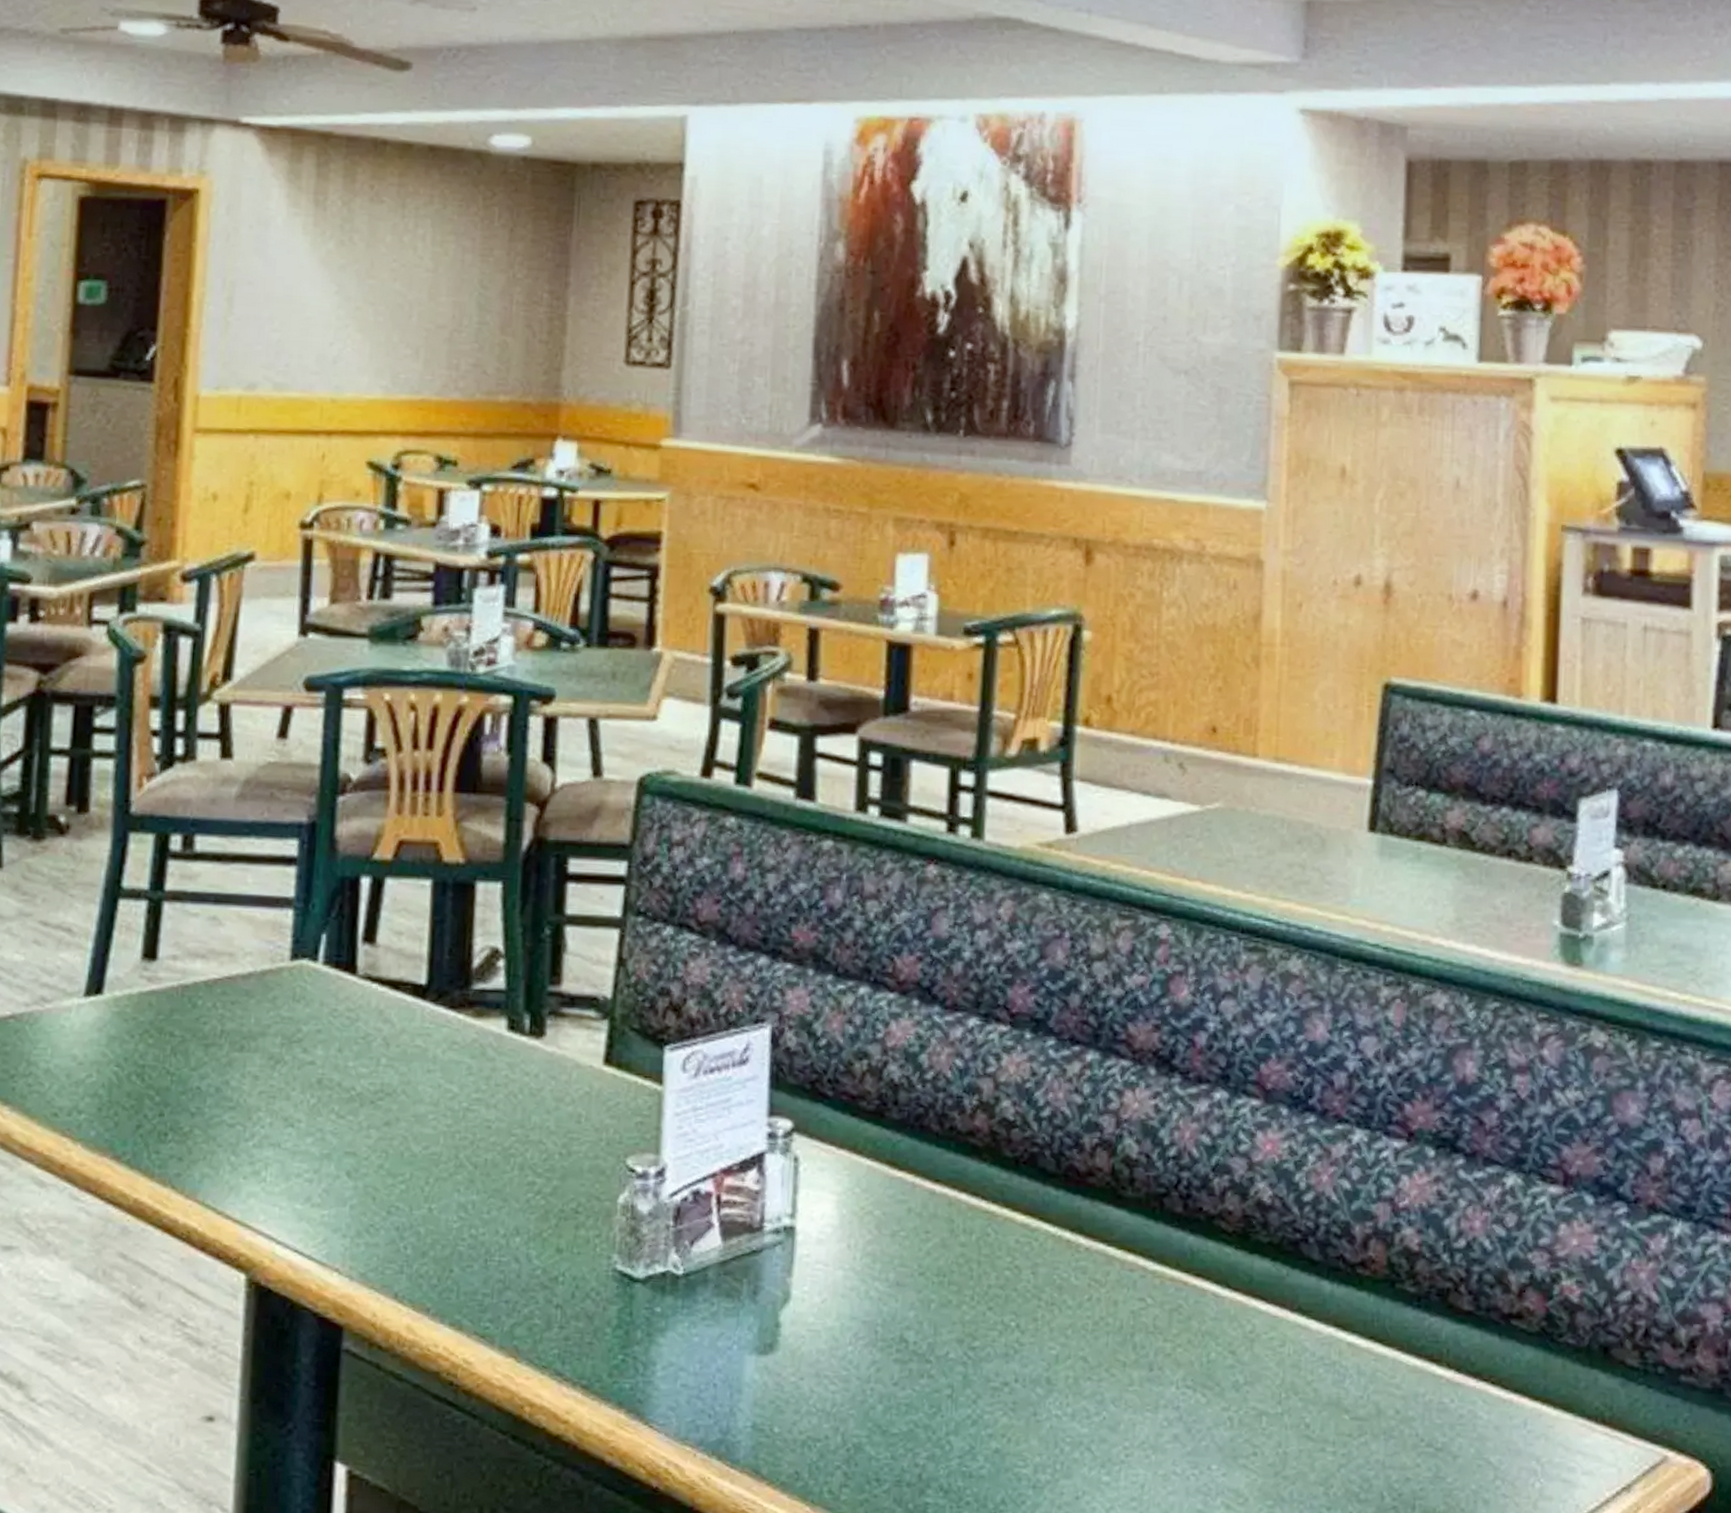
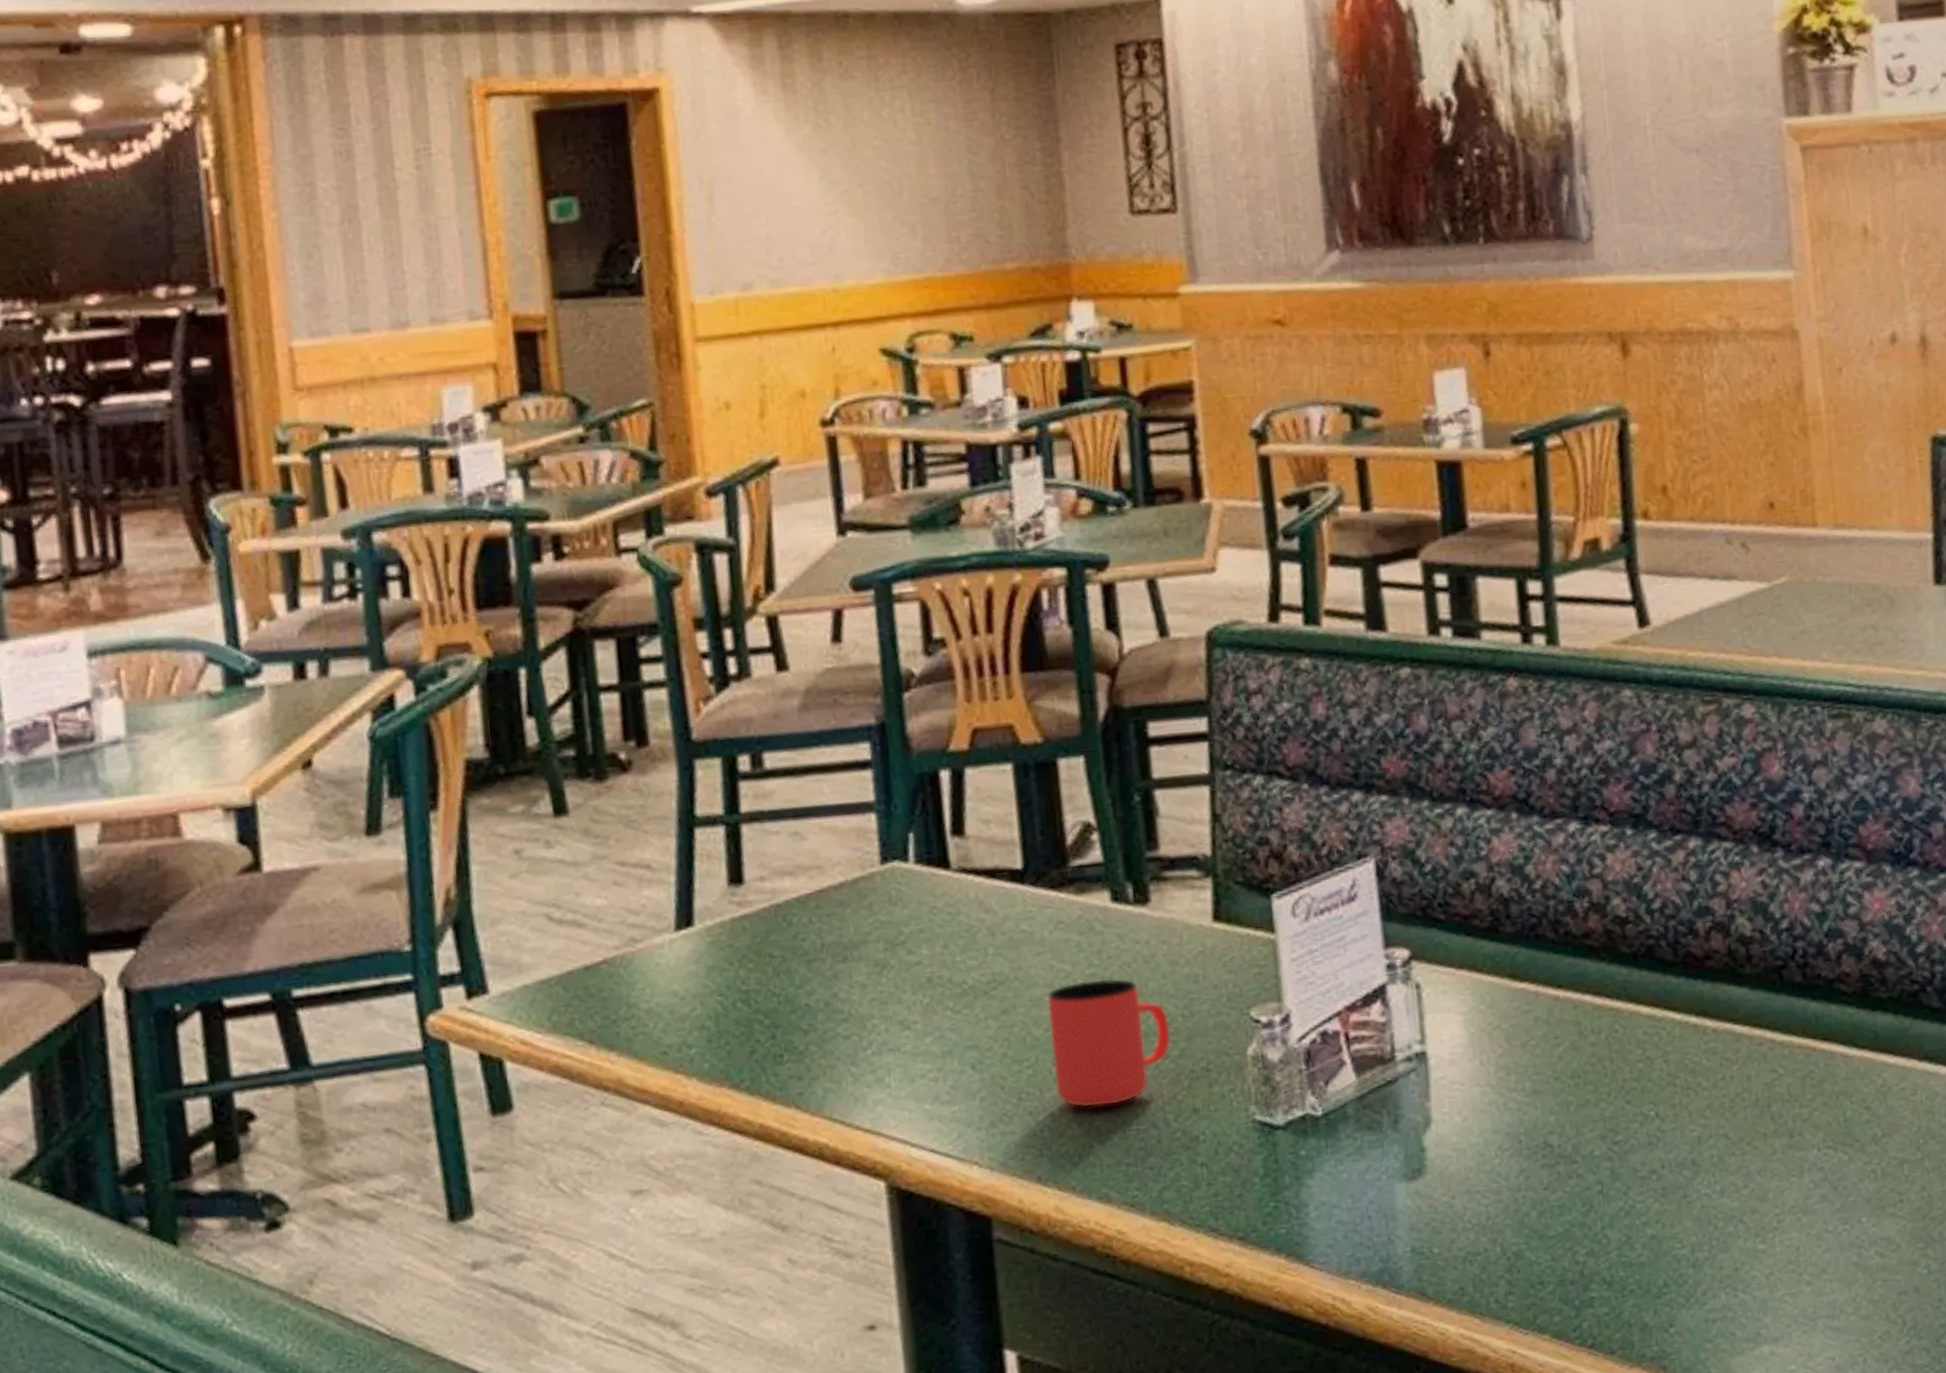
cup: none [425,1104,547,1233] -> present [1046,978,1172,1108]

